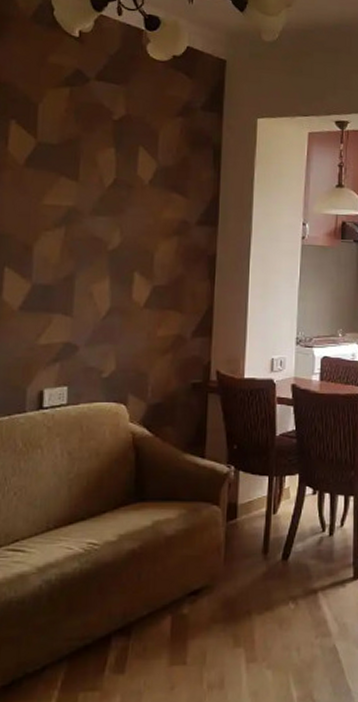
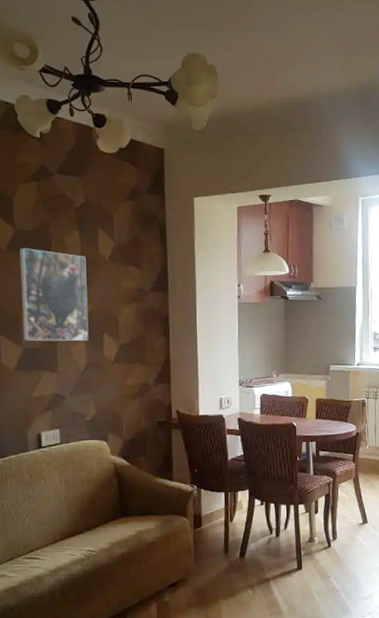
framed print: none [33,164,121,280] -> present [20,248,89,341]

